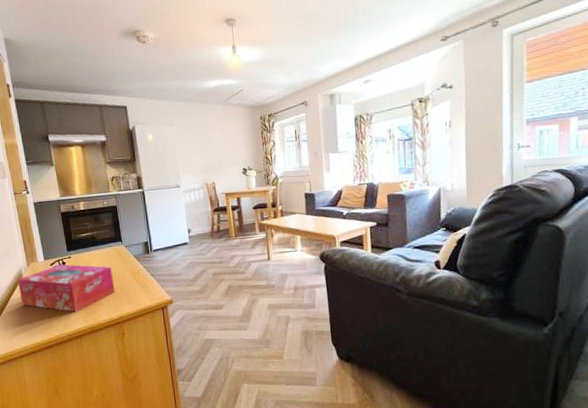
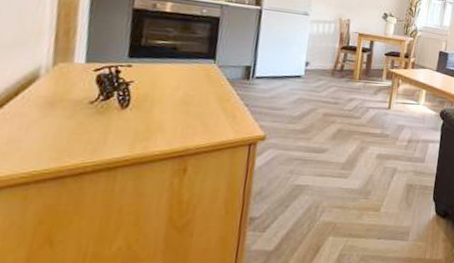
tissue box: present [17,264,115,312] -> none [24,72,192,136]

